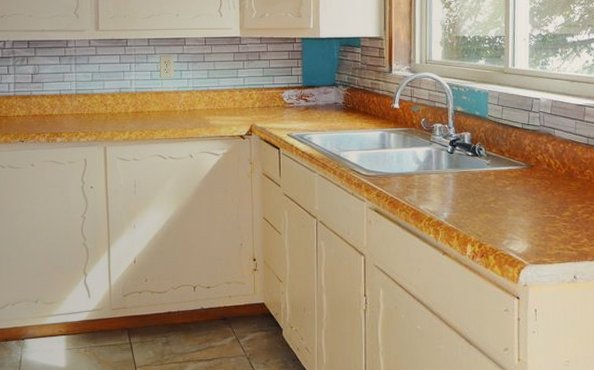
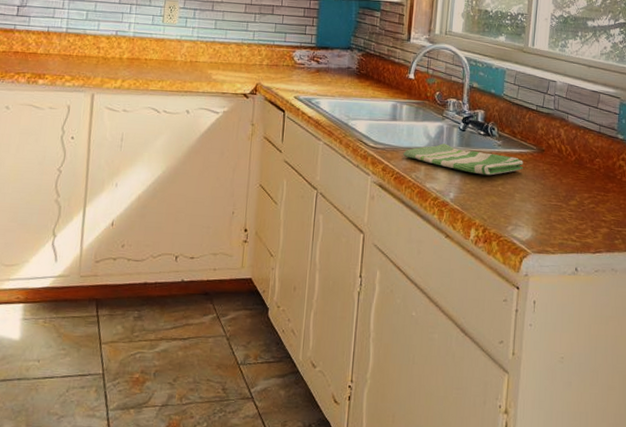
dish towel: none [395,167,514,194] -> present [403,143,523,176]

